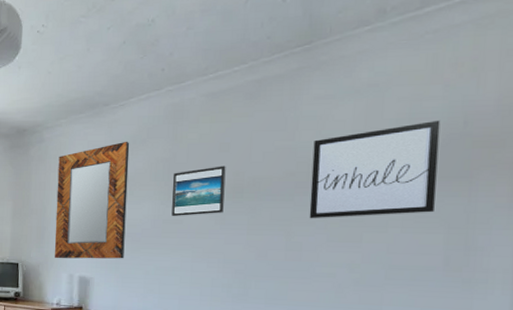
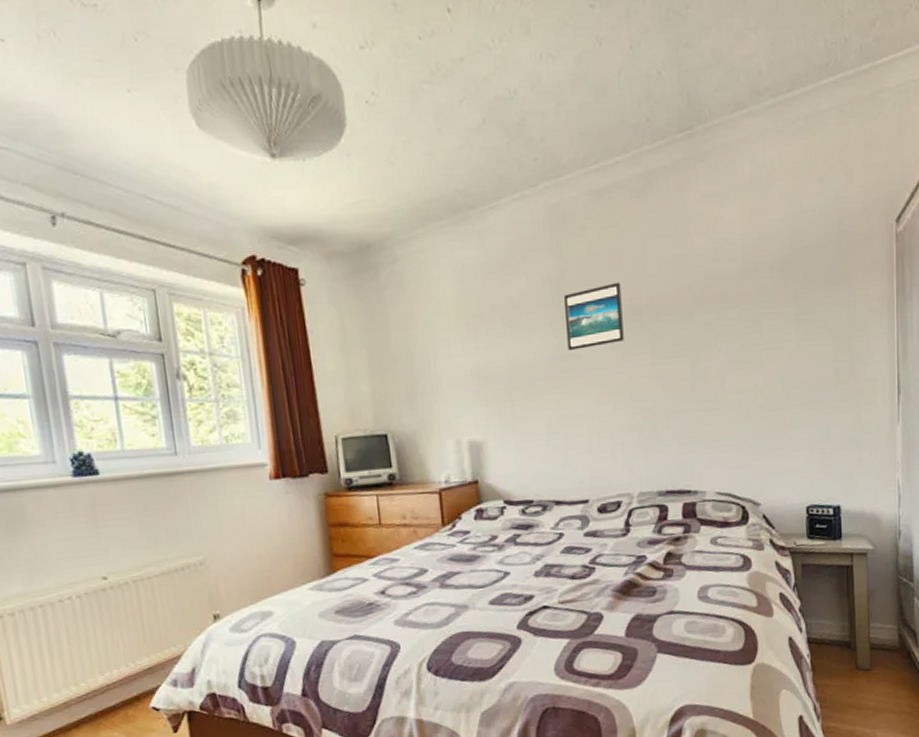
home mirror: present [54,141,130,259] -> none [420,256,520,422]
wall art: present [309,120,441,219] -> none [706,219,821,340]

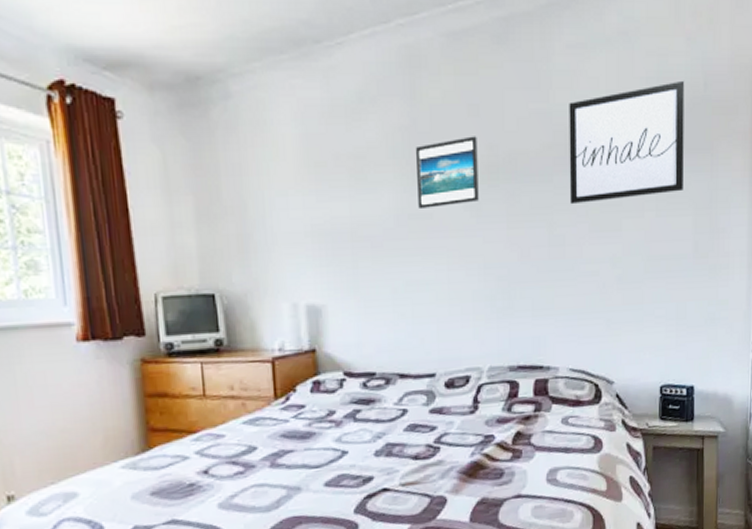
wall art: none [706,219,821,340] -> present [569,80,685,205]

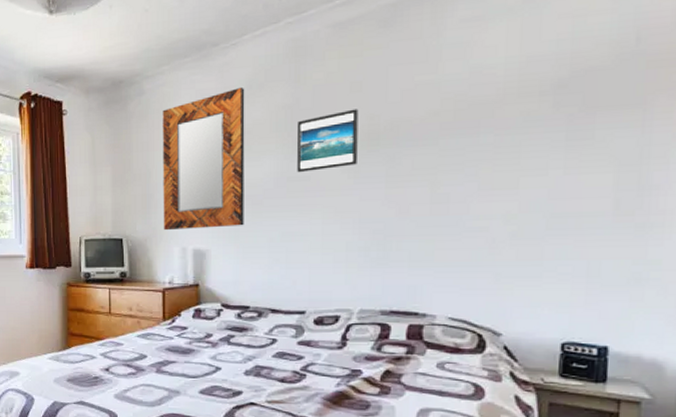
home mirror: none [256,99,364,282] -> present [162,86,245,231]
wall art: present [569,80,685,205] -> none [456,37,609,165]

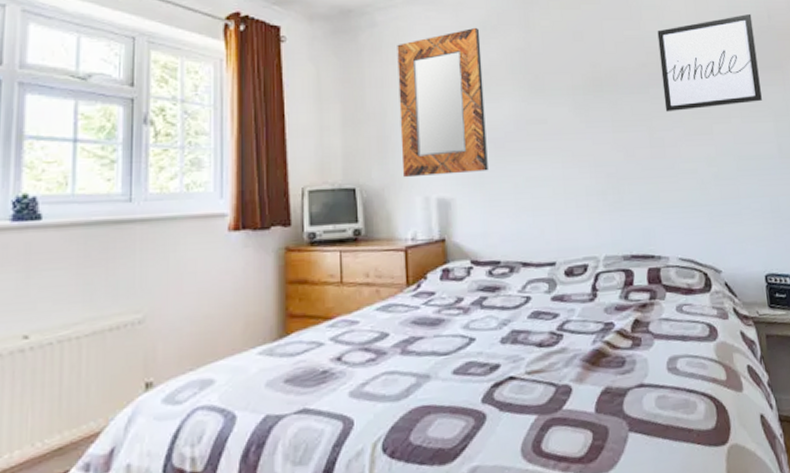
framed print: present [297,109,359,173] -> none [531,56,587,116]
wall art: none [456,37,609,165] -> present [657,13,762,112]

